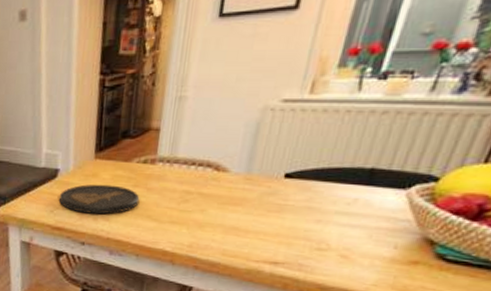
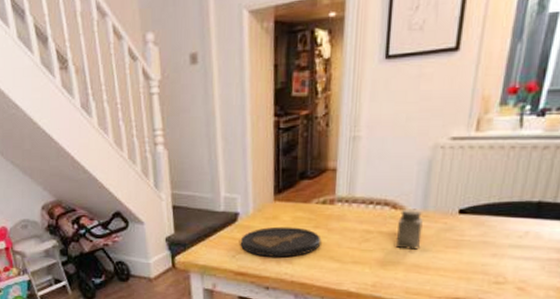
salt shaker: none [216,171,246,212] -> present [397,208,423,250]

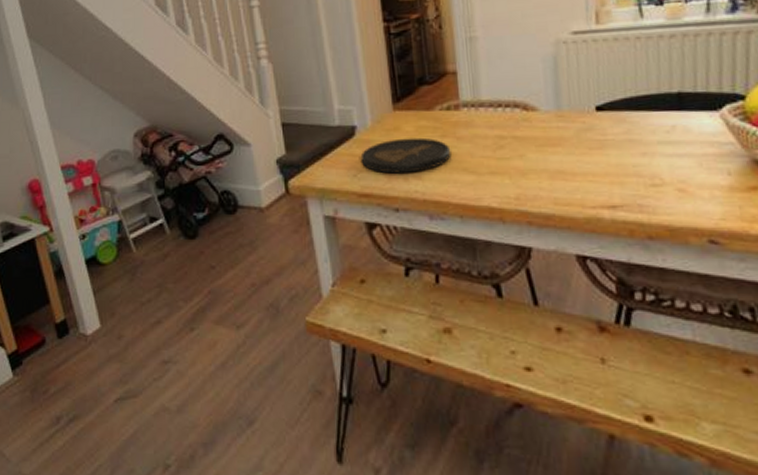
salt shaker: present [397,208,423,250] -> none [531,109,561,154]

